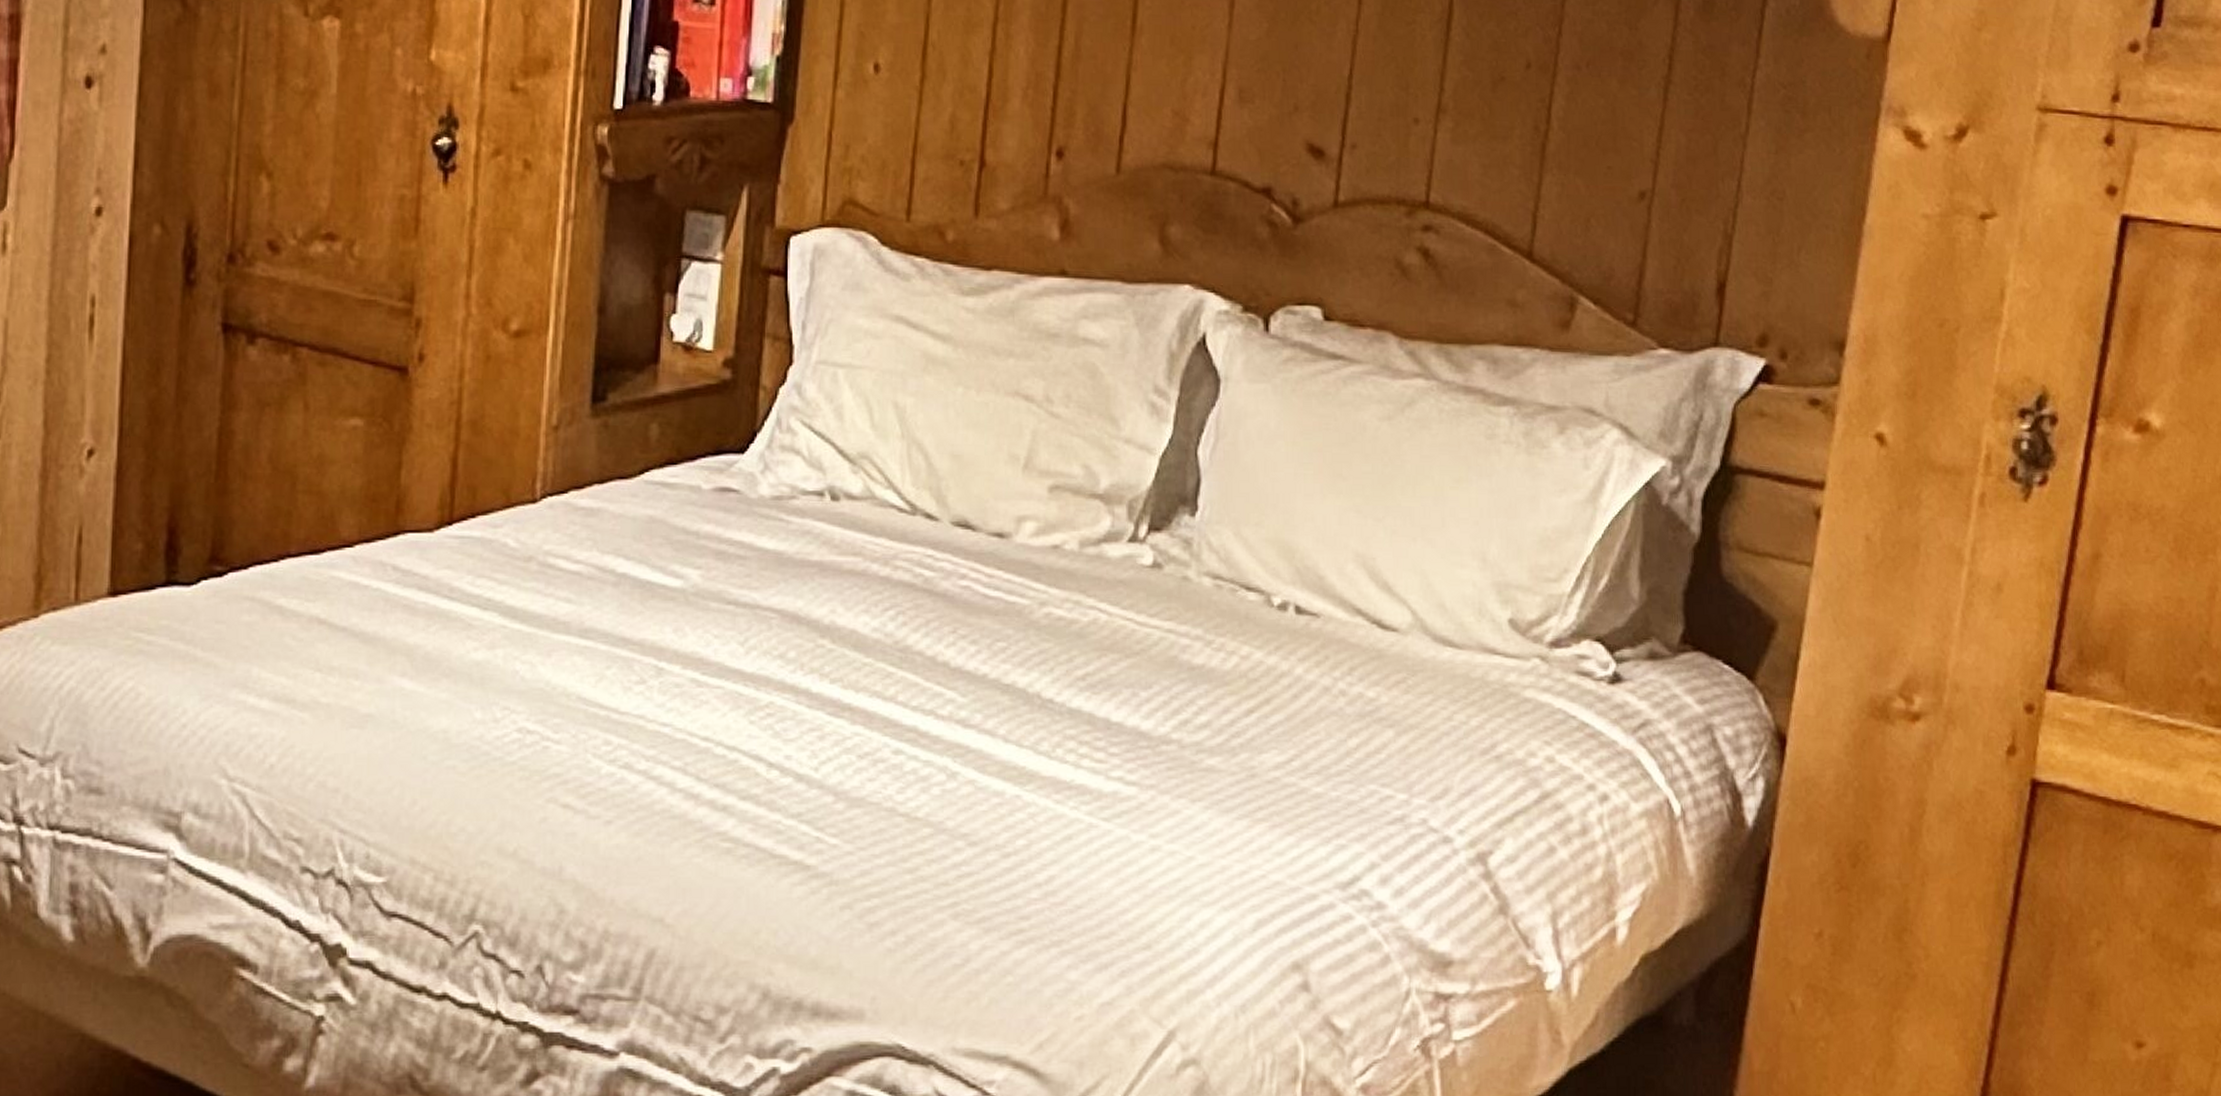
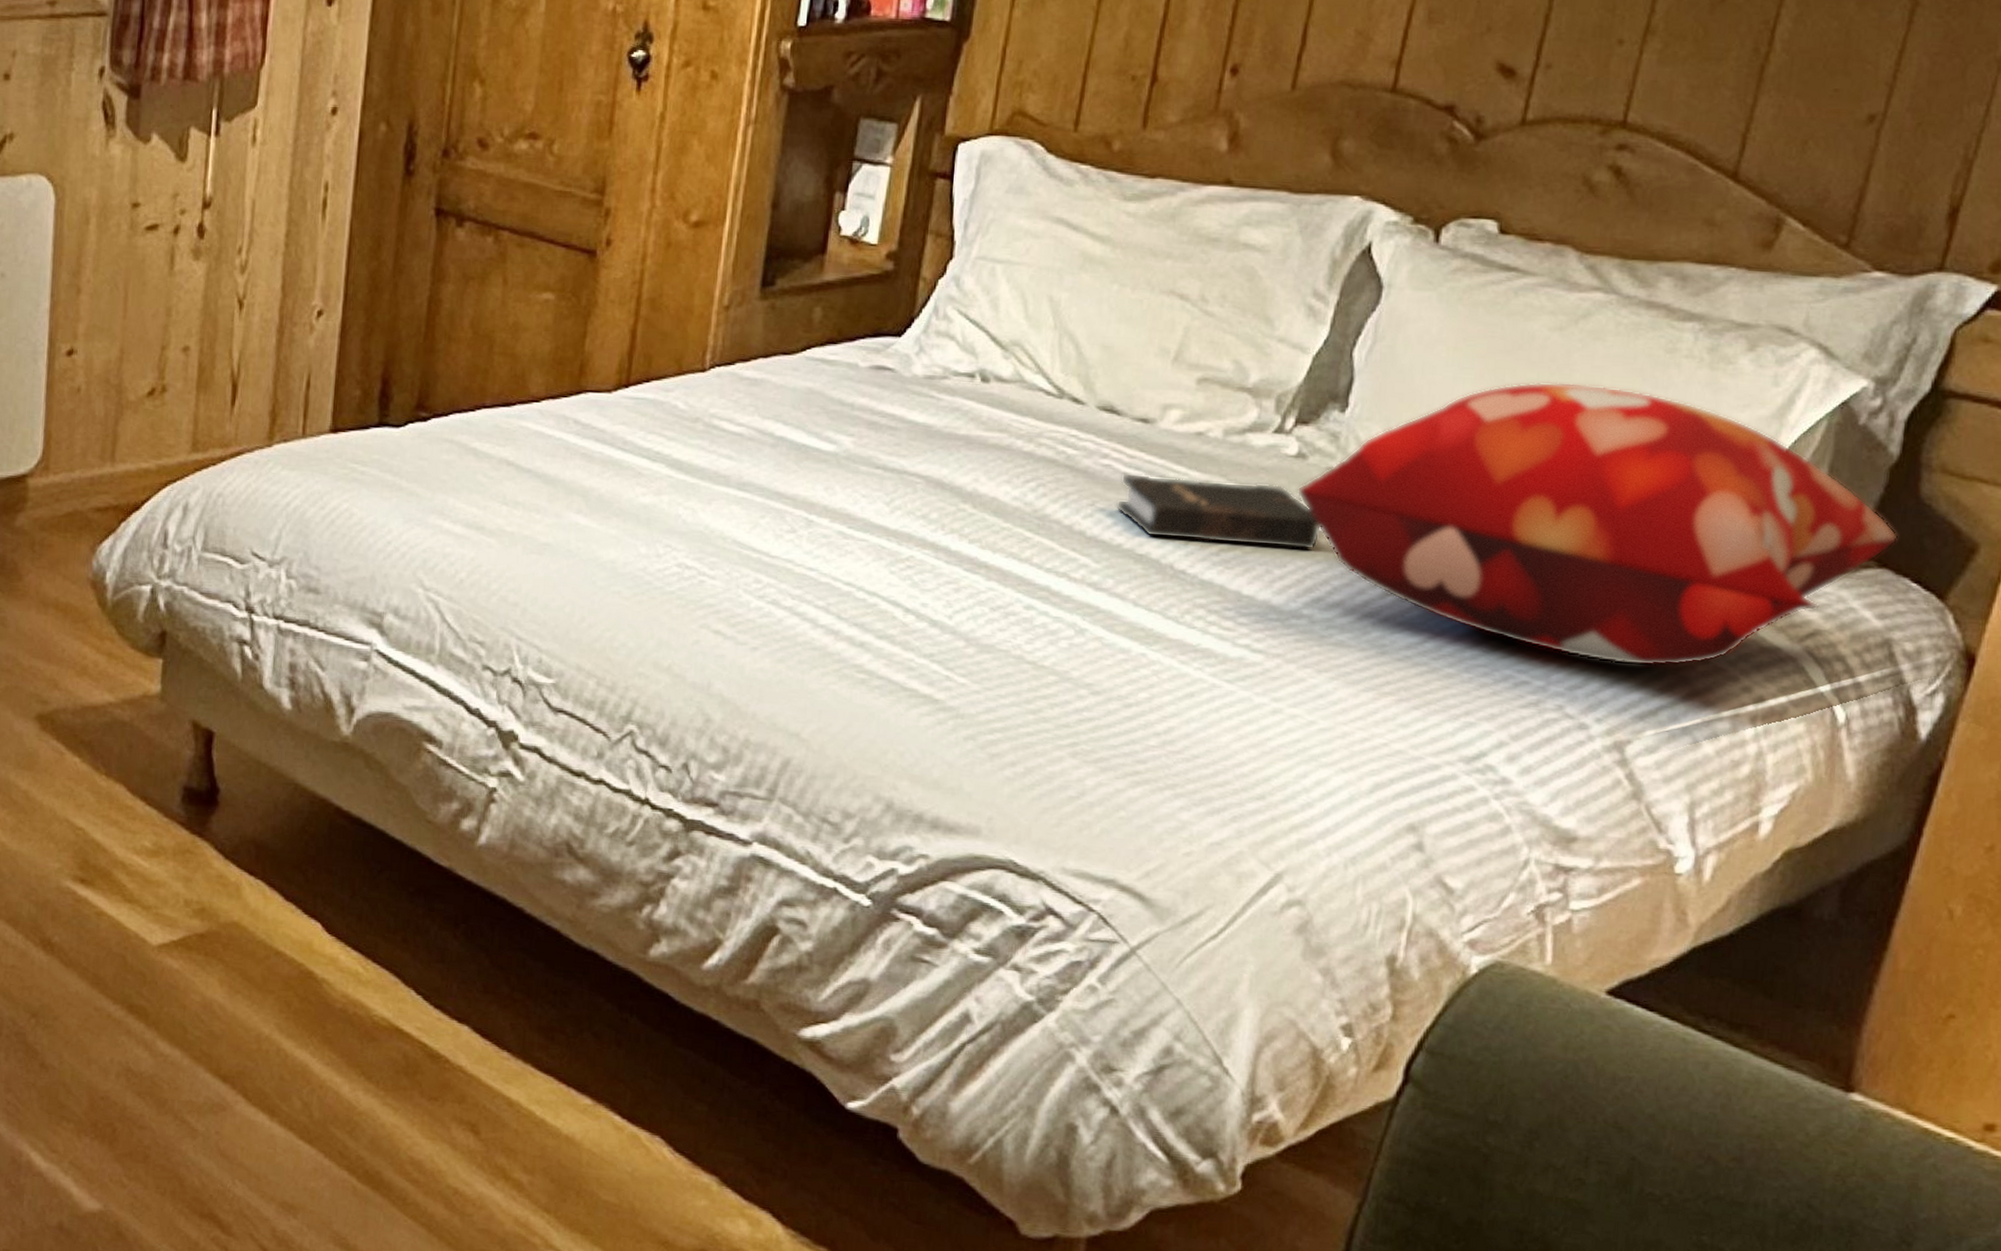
hardback book: none [978,594,1182,669] -> present [1116,473,1320,551]
decorative pillow: none [1155,474,1707,770] -> present [1296,382,1898,667]

